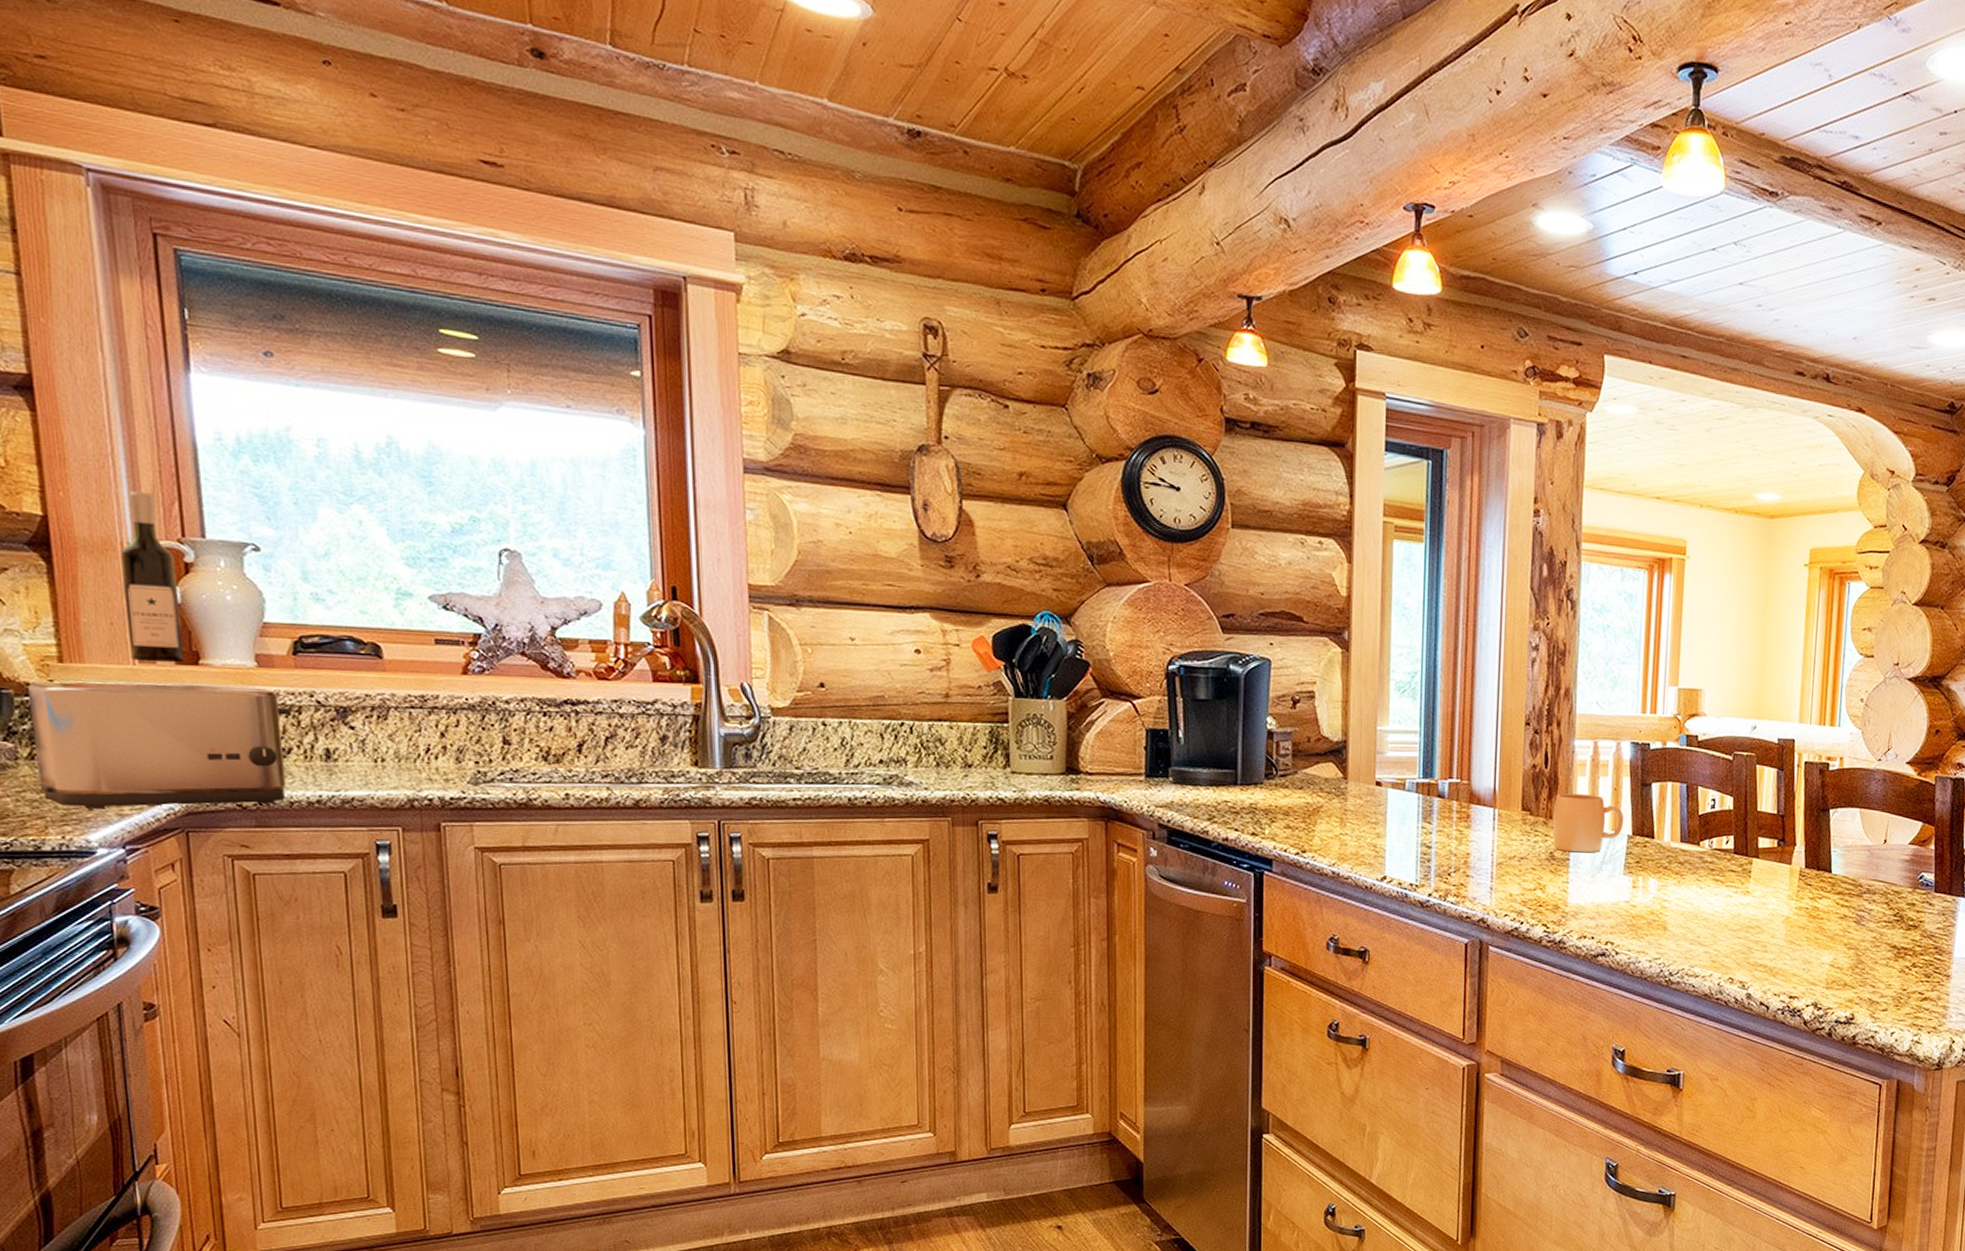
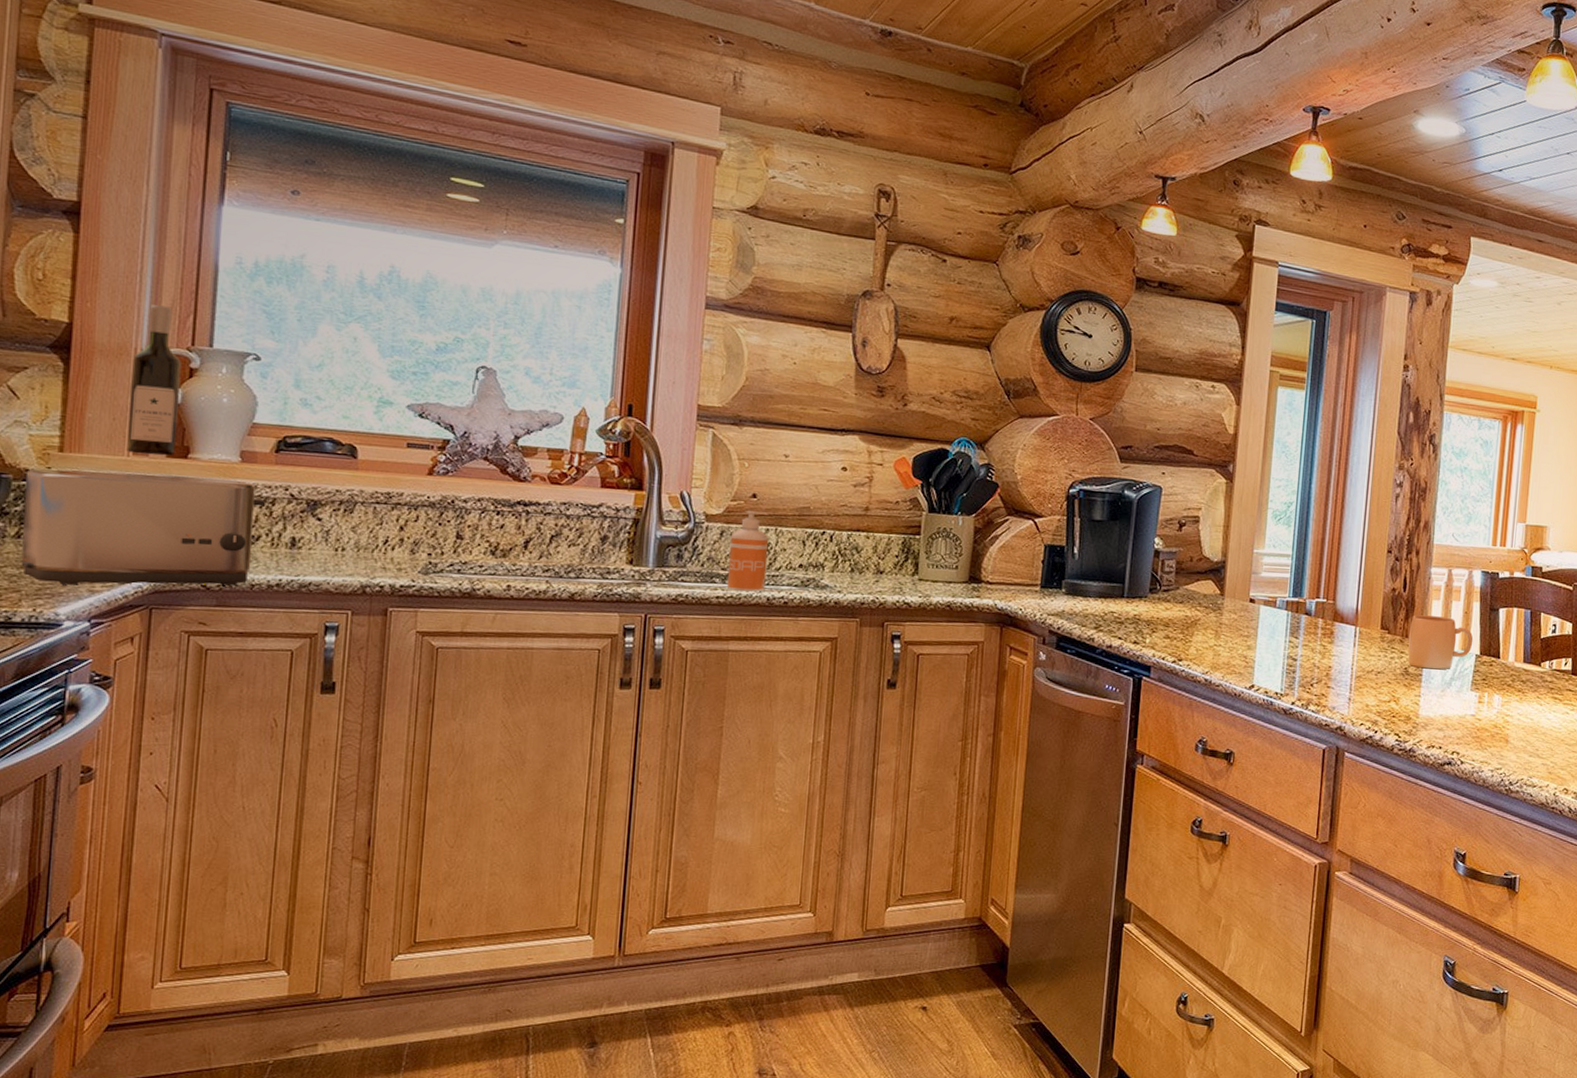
soap dispenser: none [801,701,845,792] -> present [726,510,769,592]

